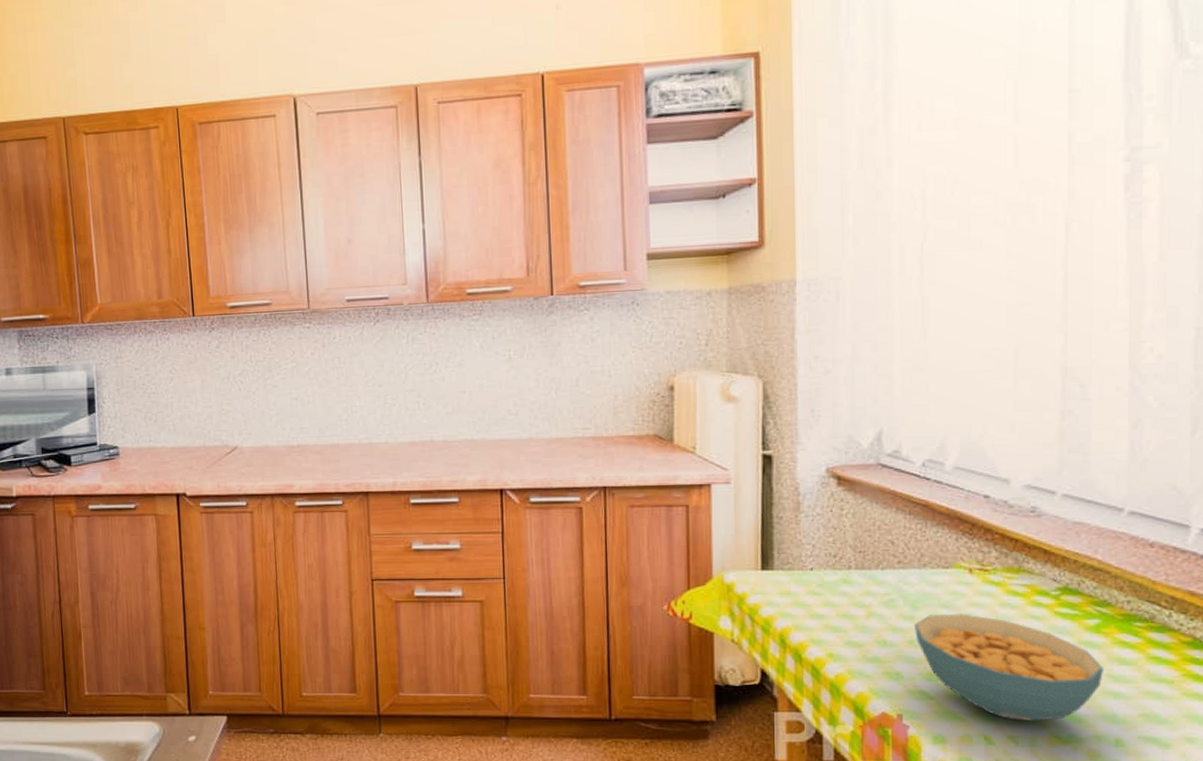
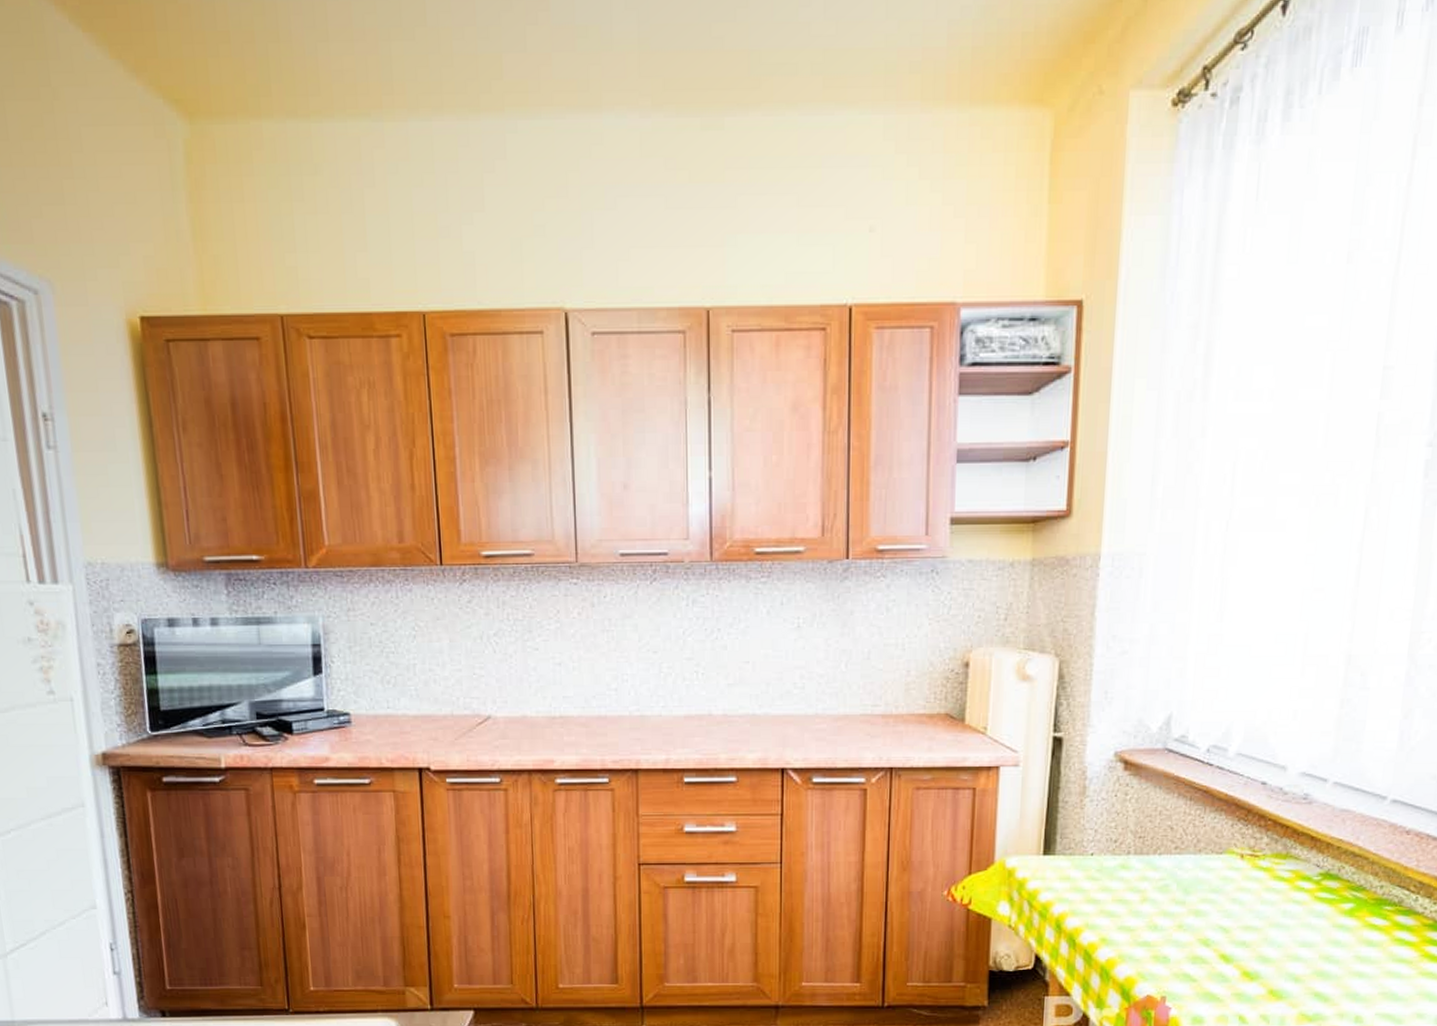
cereal bowl: present [915,614,1103,721] -> none [1184,898,1352,1000]

